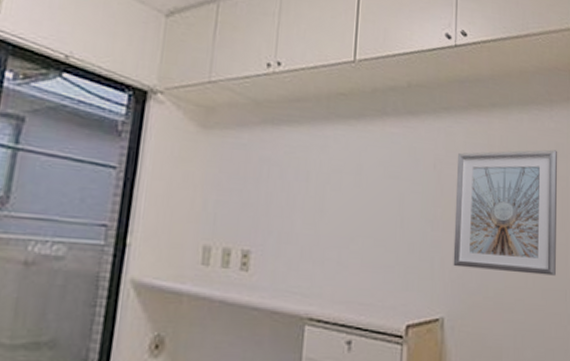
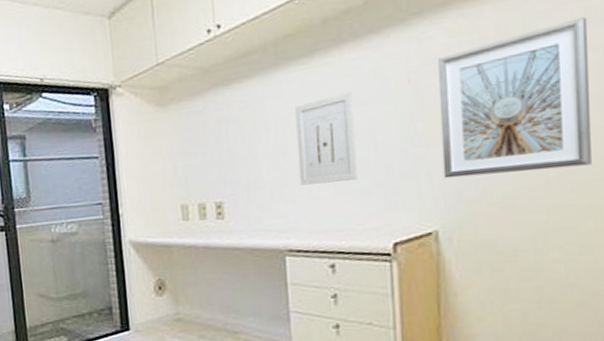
wall art: none [330,163,388,252] -> present [295,92,358,185]

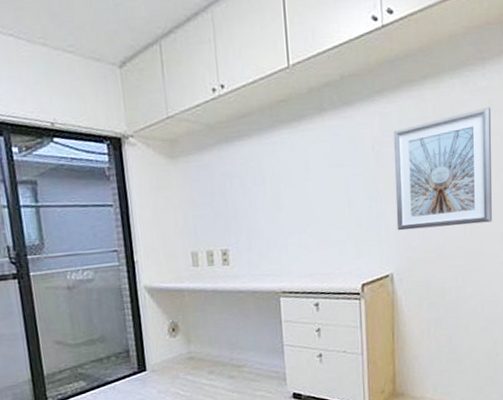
wall art: present [295,92,358,185] -> none [287,155,336,235]

